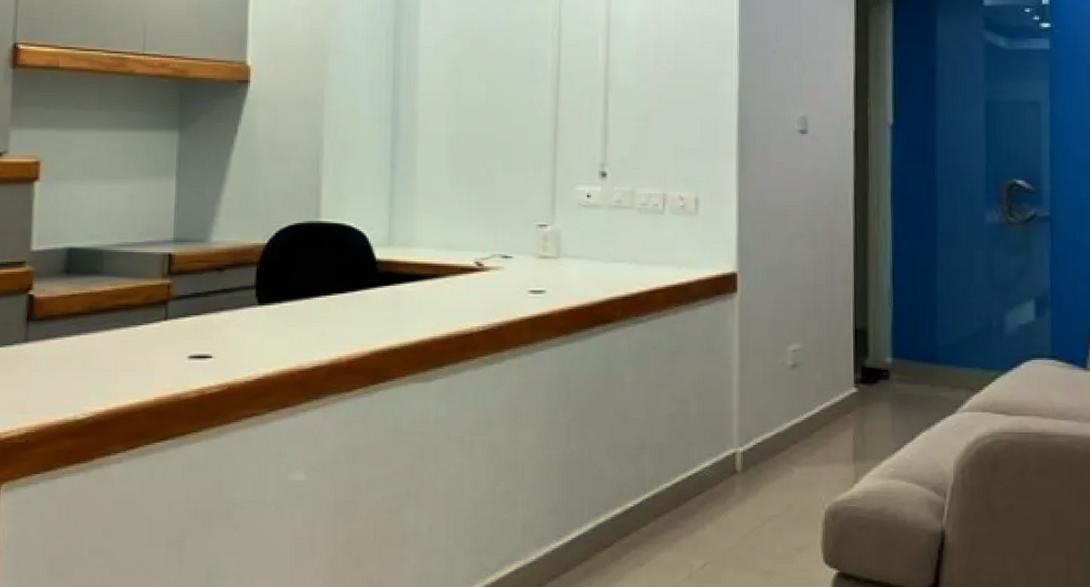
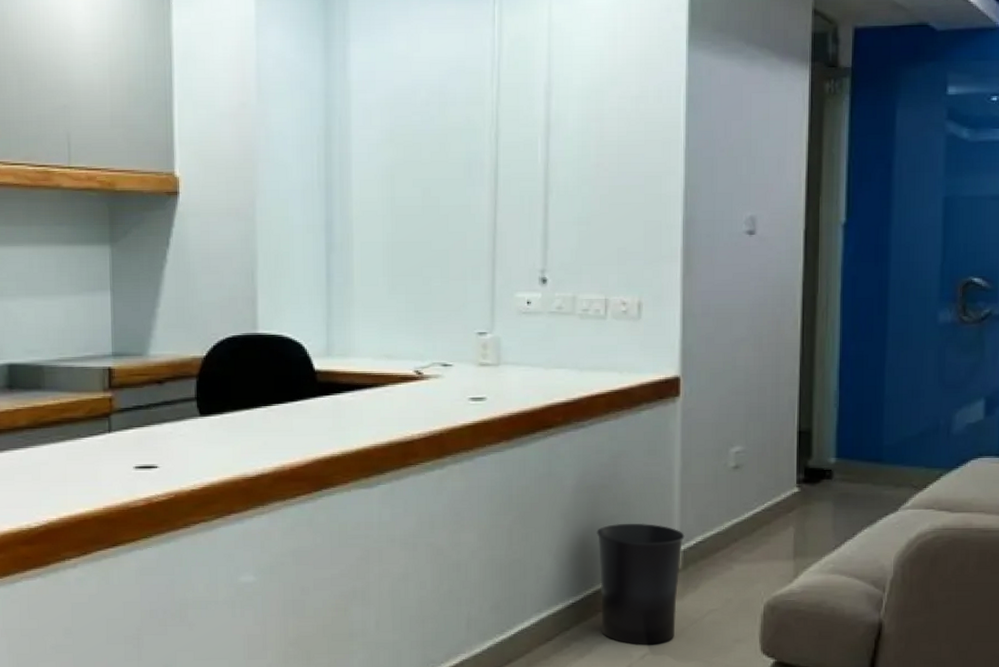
waste bin: none [655,422,744,554] -> present [597,523,685,645]

